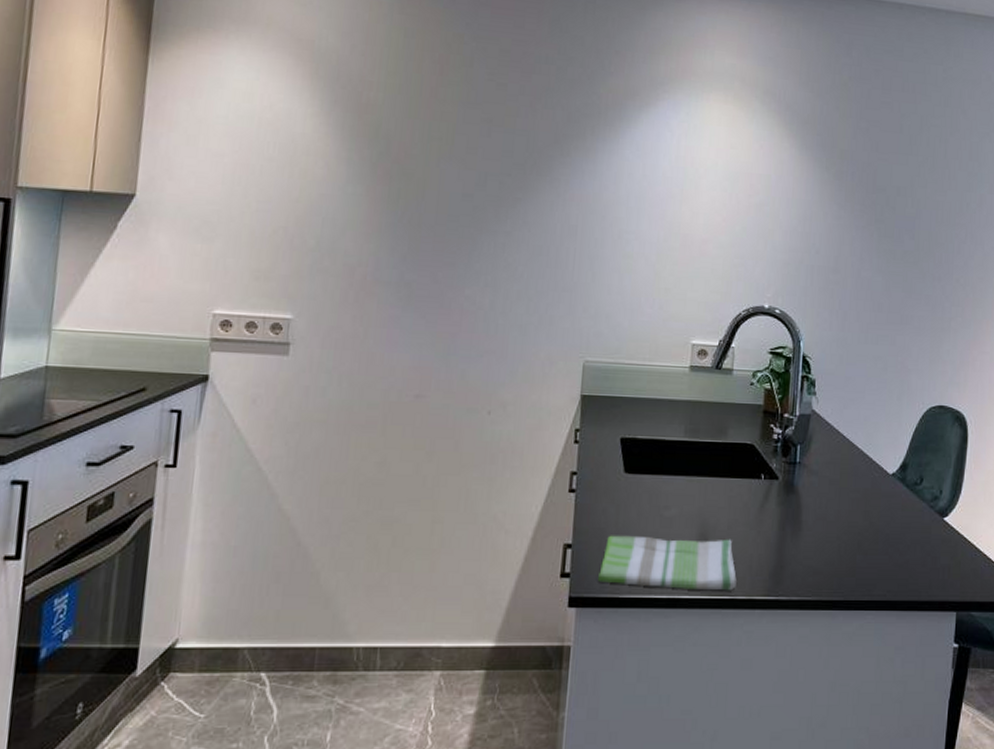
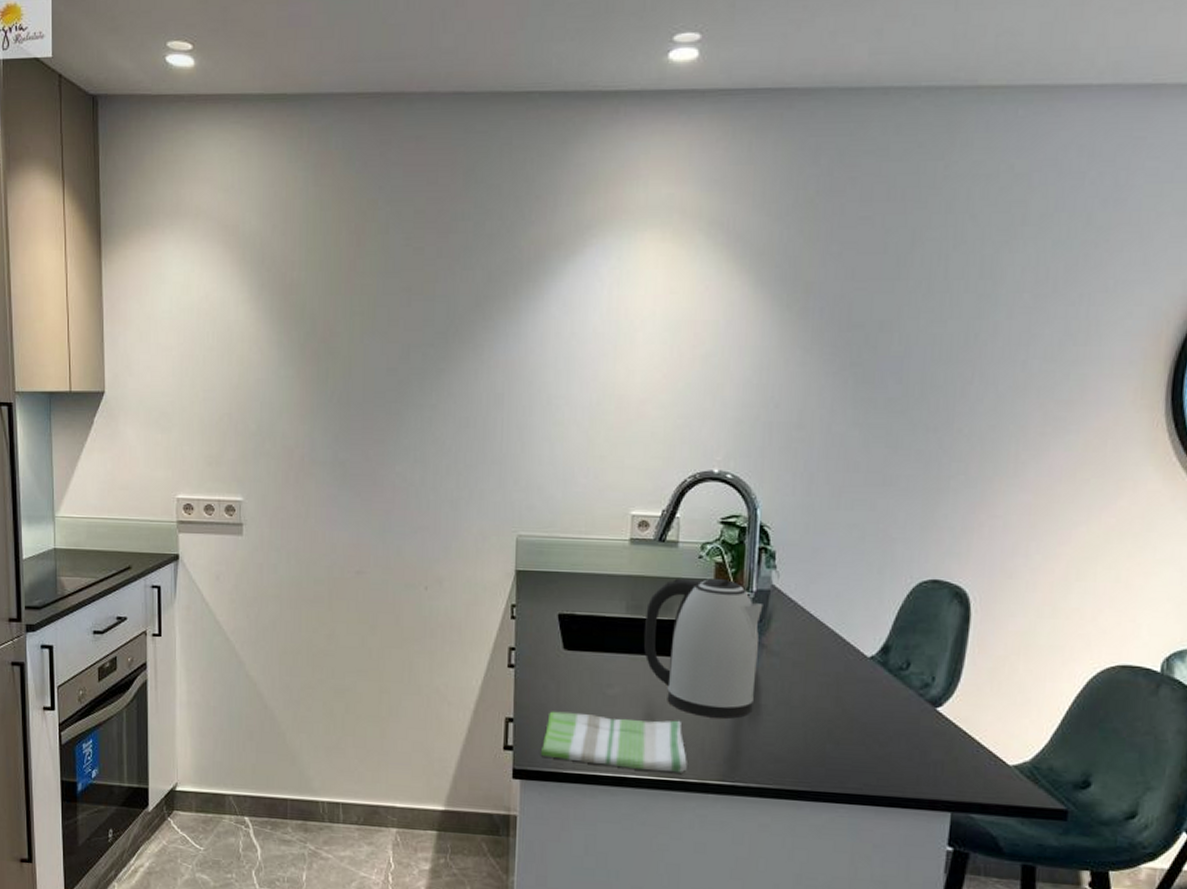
kettle: none [699,403,805,535] -> present [643,578,763,719]

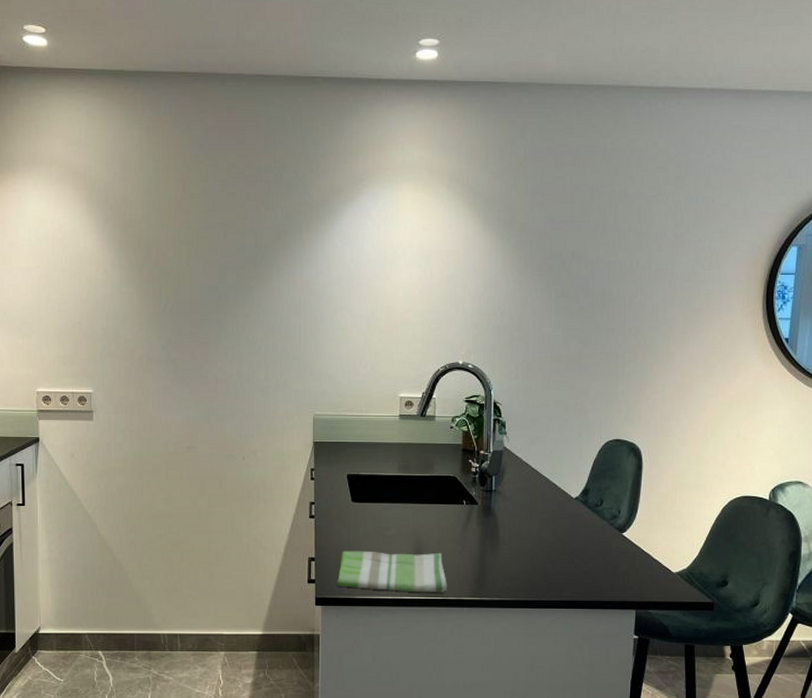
kettle: present [643,578,763,719] -> none [411,444,498,549]

